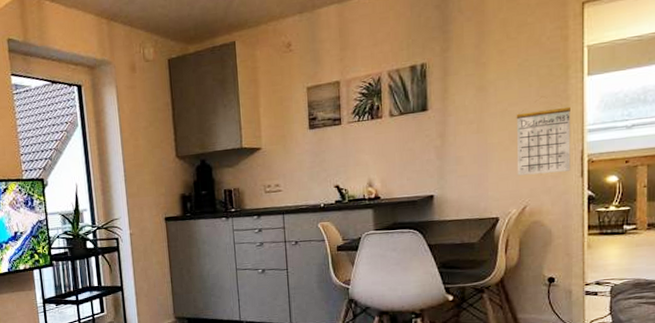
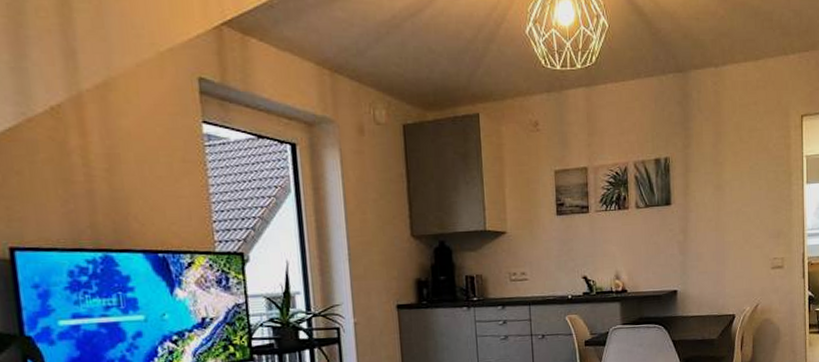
calendar: present [516,96,571,176] -> none [748,200,794,275]

